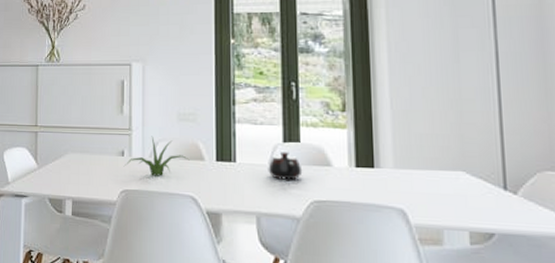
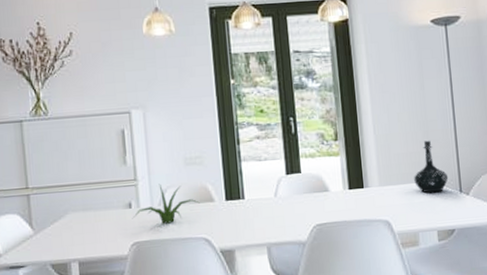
teapot: present [268,150,303,180] -> none [274,182,305,210]
bottle: none [440,122,488,186] -> present [414,140,449,194]

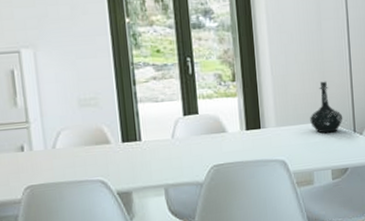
plant: present [132,184,200,224] -> none [24,126,95,167]

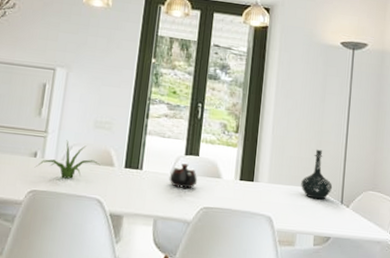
plant: none [24,126,95,167] -> present [34,140,101,179]
teapot: none [171,123,203,151] -> present [169,162,198,189]

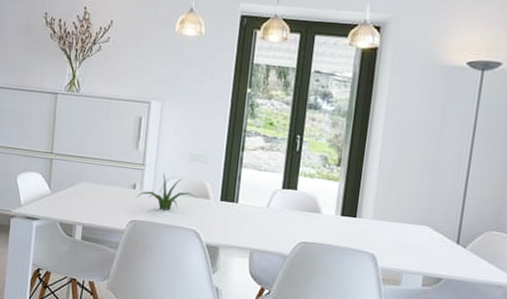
teapot: present [169,162,198,189] -> none [265,196,296,223]
bottle: present [301,149,333,200] -> none [410,184,448,239]

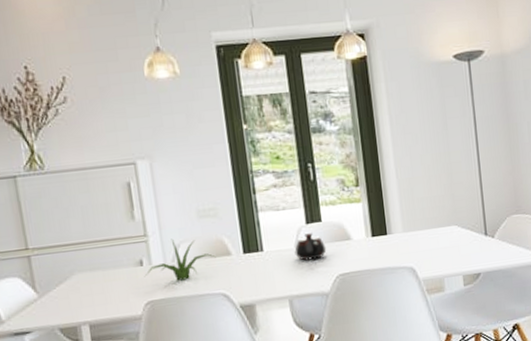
teapot: none [265,196,296,223] -> present [294,232,327,261]

